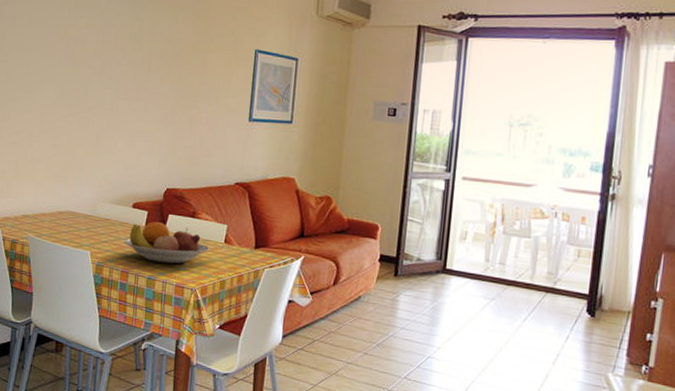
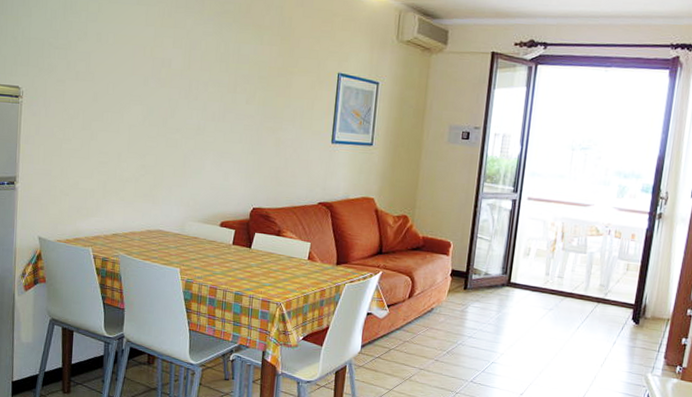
fruit bowl: present [123,222,210,264] -> none [211,240,294,280]

